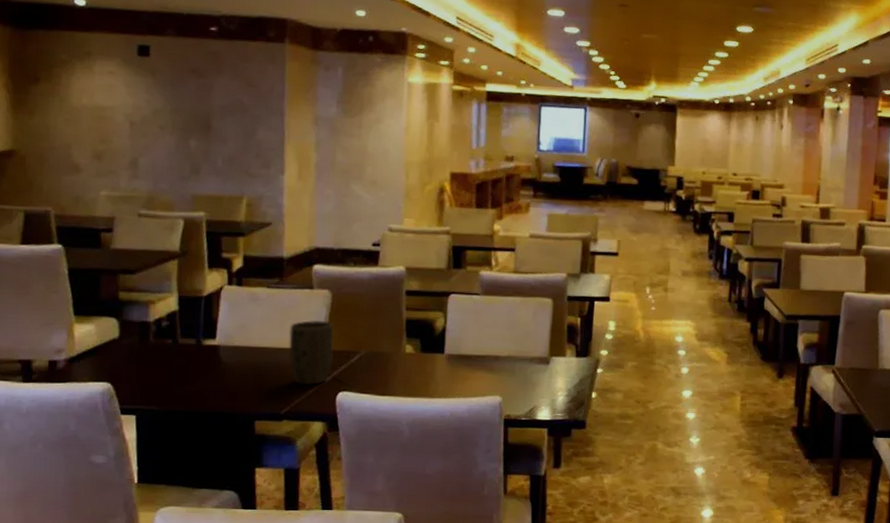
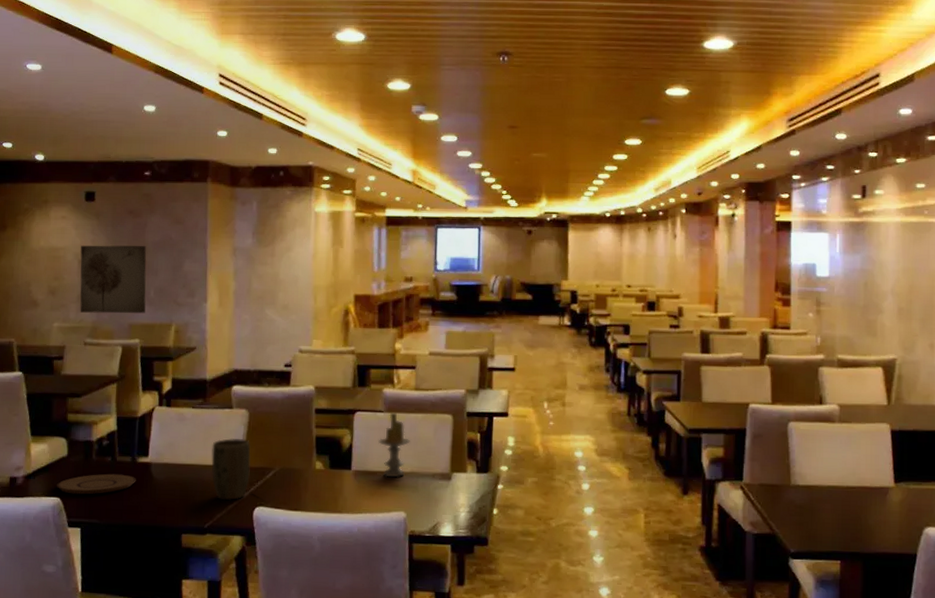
plate: none [106,357,202,380] -> present [56,473,136,495]
wall art: none [132,106,213,184] -> present [80,245,146,314]
candle: none [473,294,508,362] -> present [378,411,410,478]

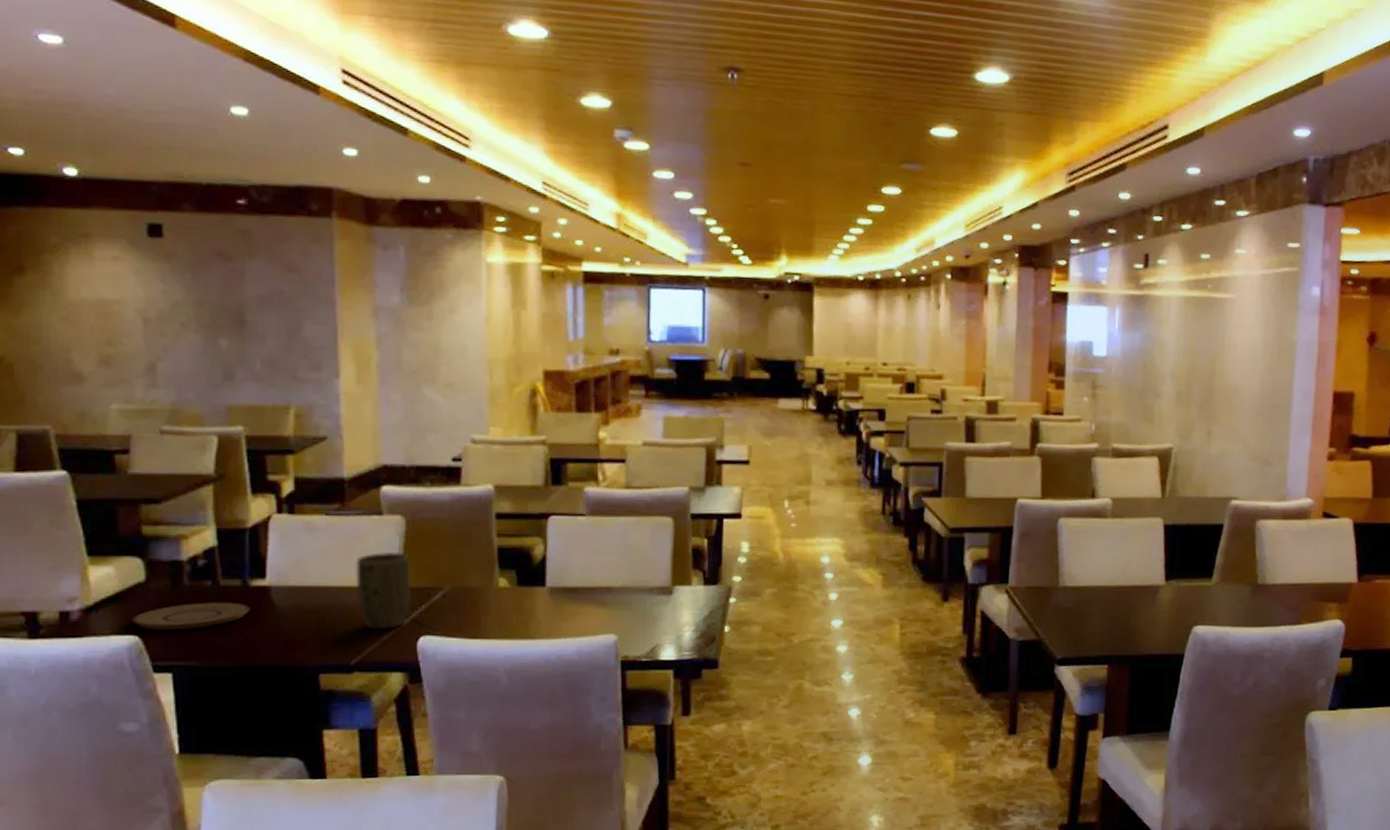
wall art: present [80,245,146,314] -> none [146,298,250,392]
candle: present [378,411,410,478] -> none [579,515,621,594]

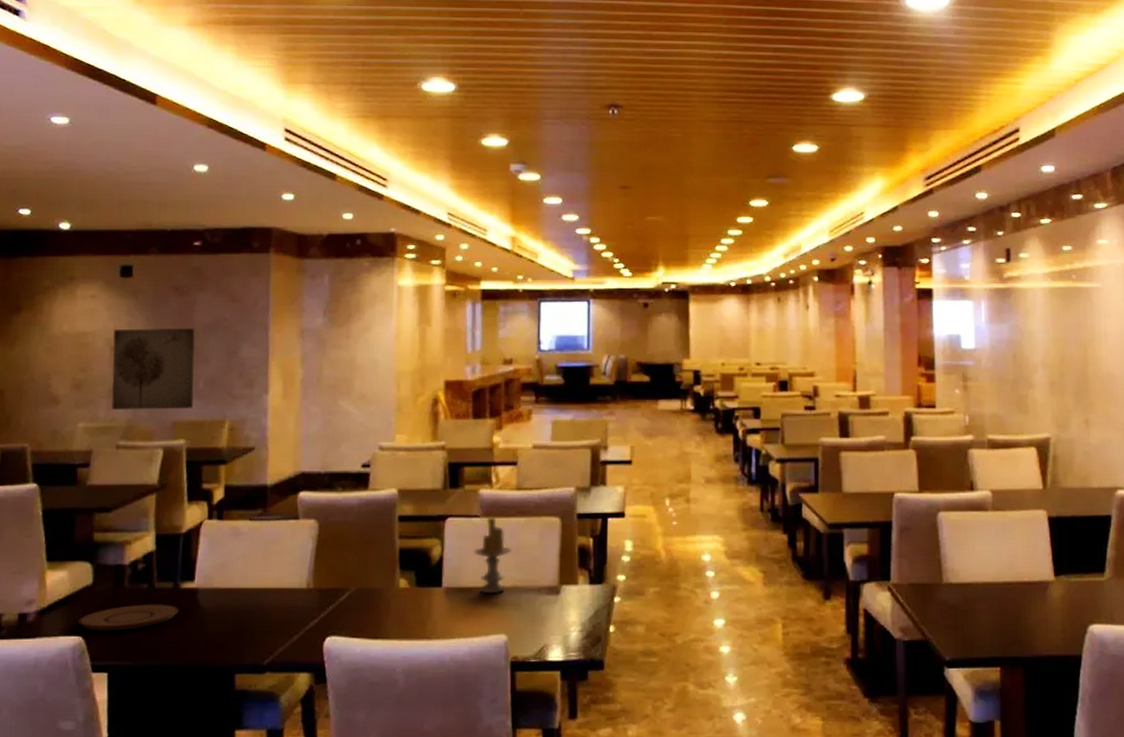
wall art: none [146,298,250,392] -> present [111,328,195,410]
plant pot: present [356,553,410,630] -> none [272,555,321,631]
candle: none [579,515,621,594] -> present [474,516,512,594]

